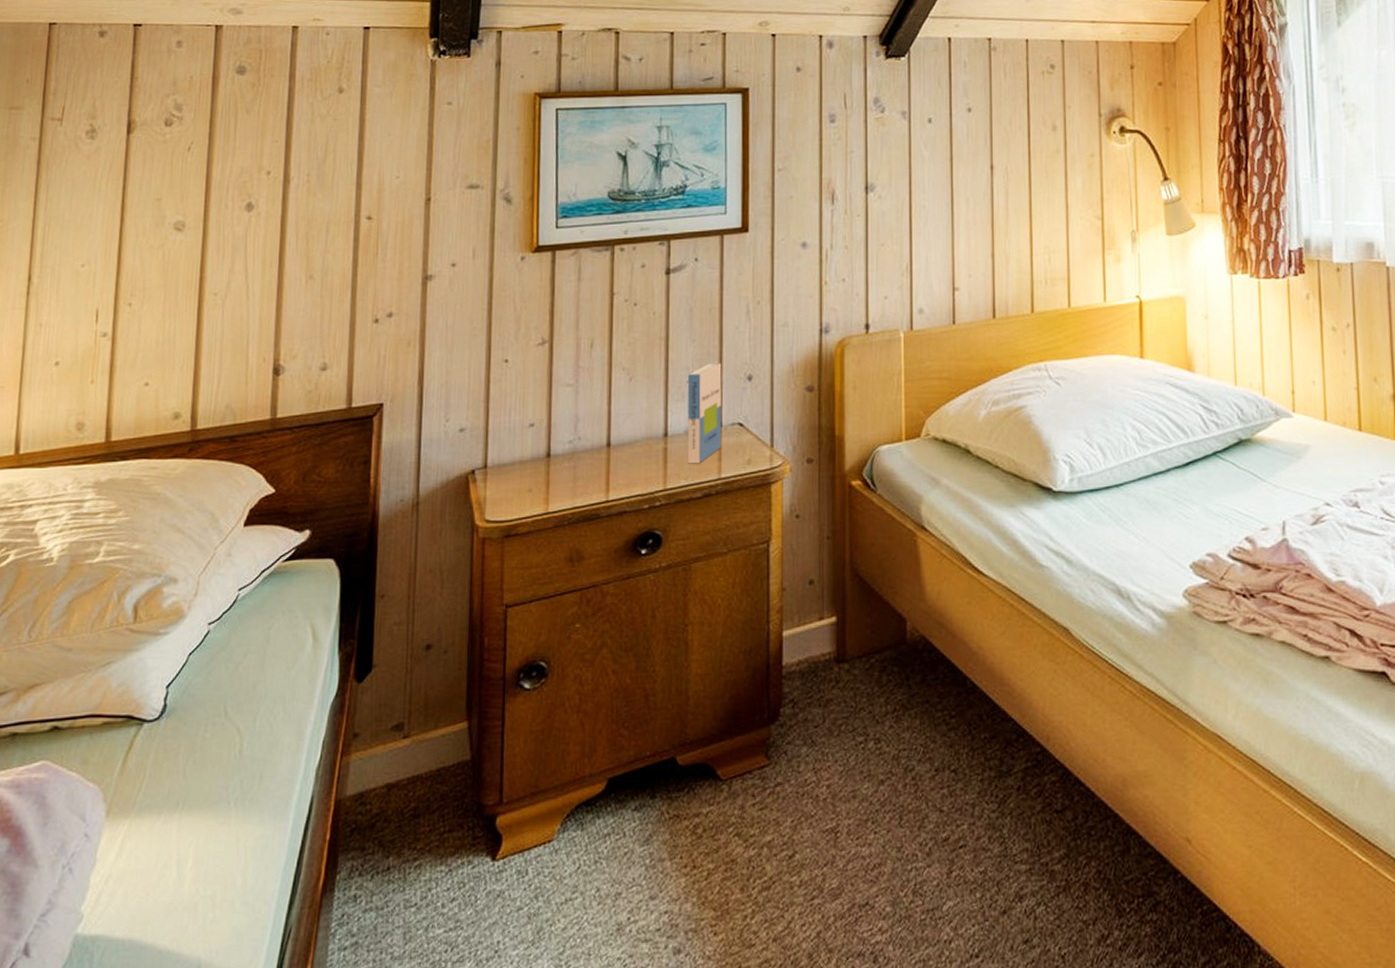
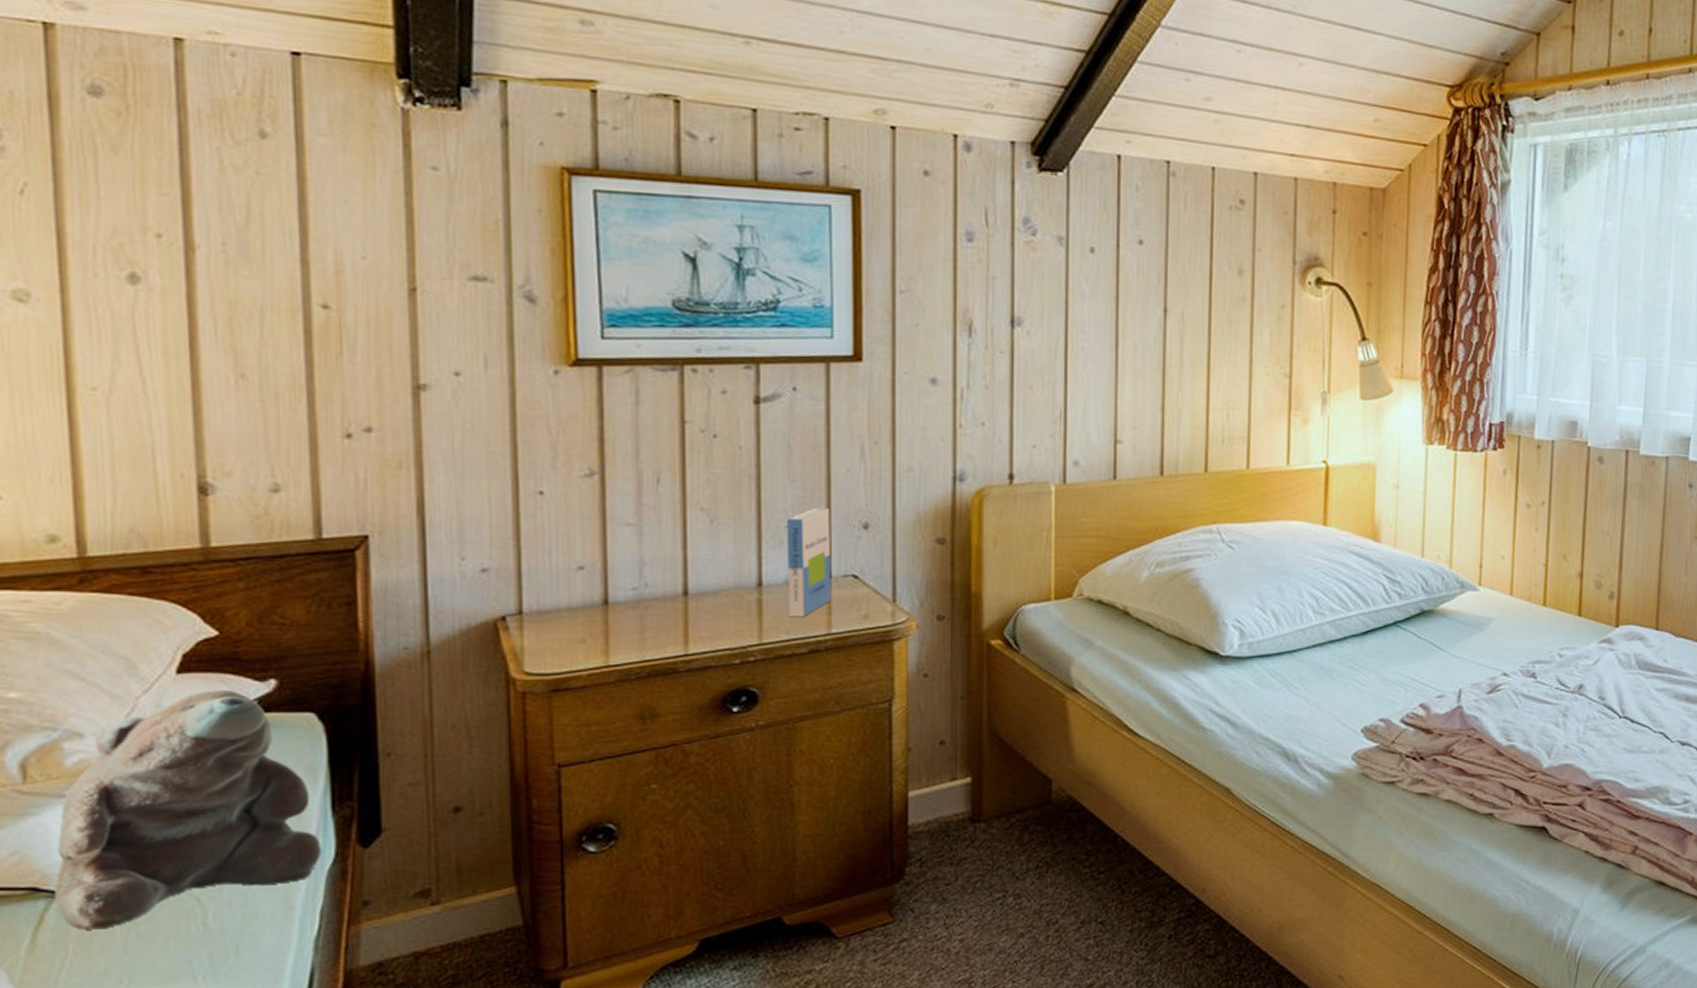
stuffed animal: none [142,539,329,755] -> present [54,689,322,930]

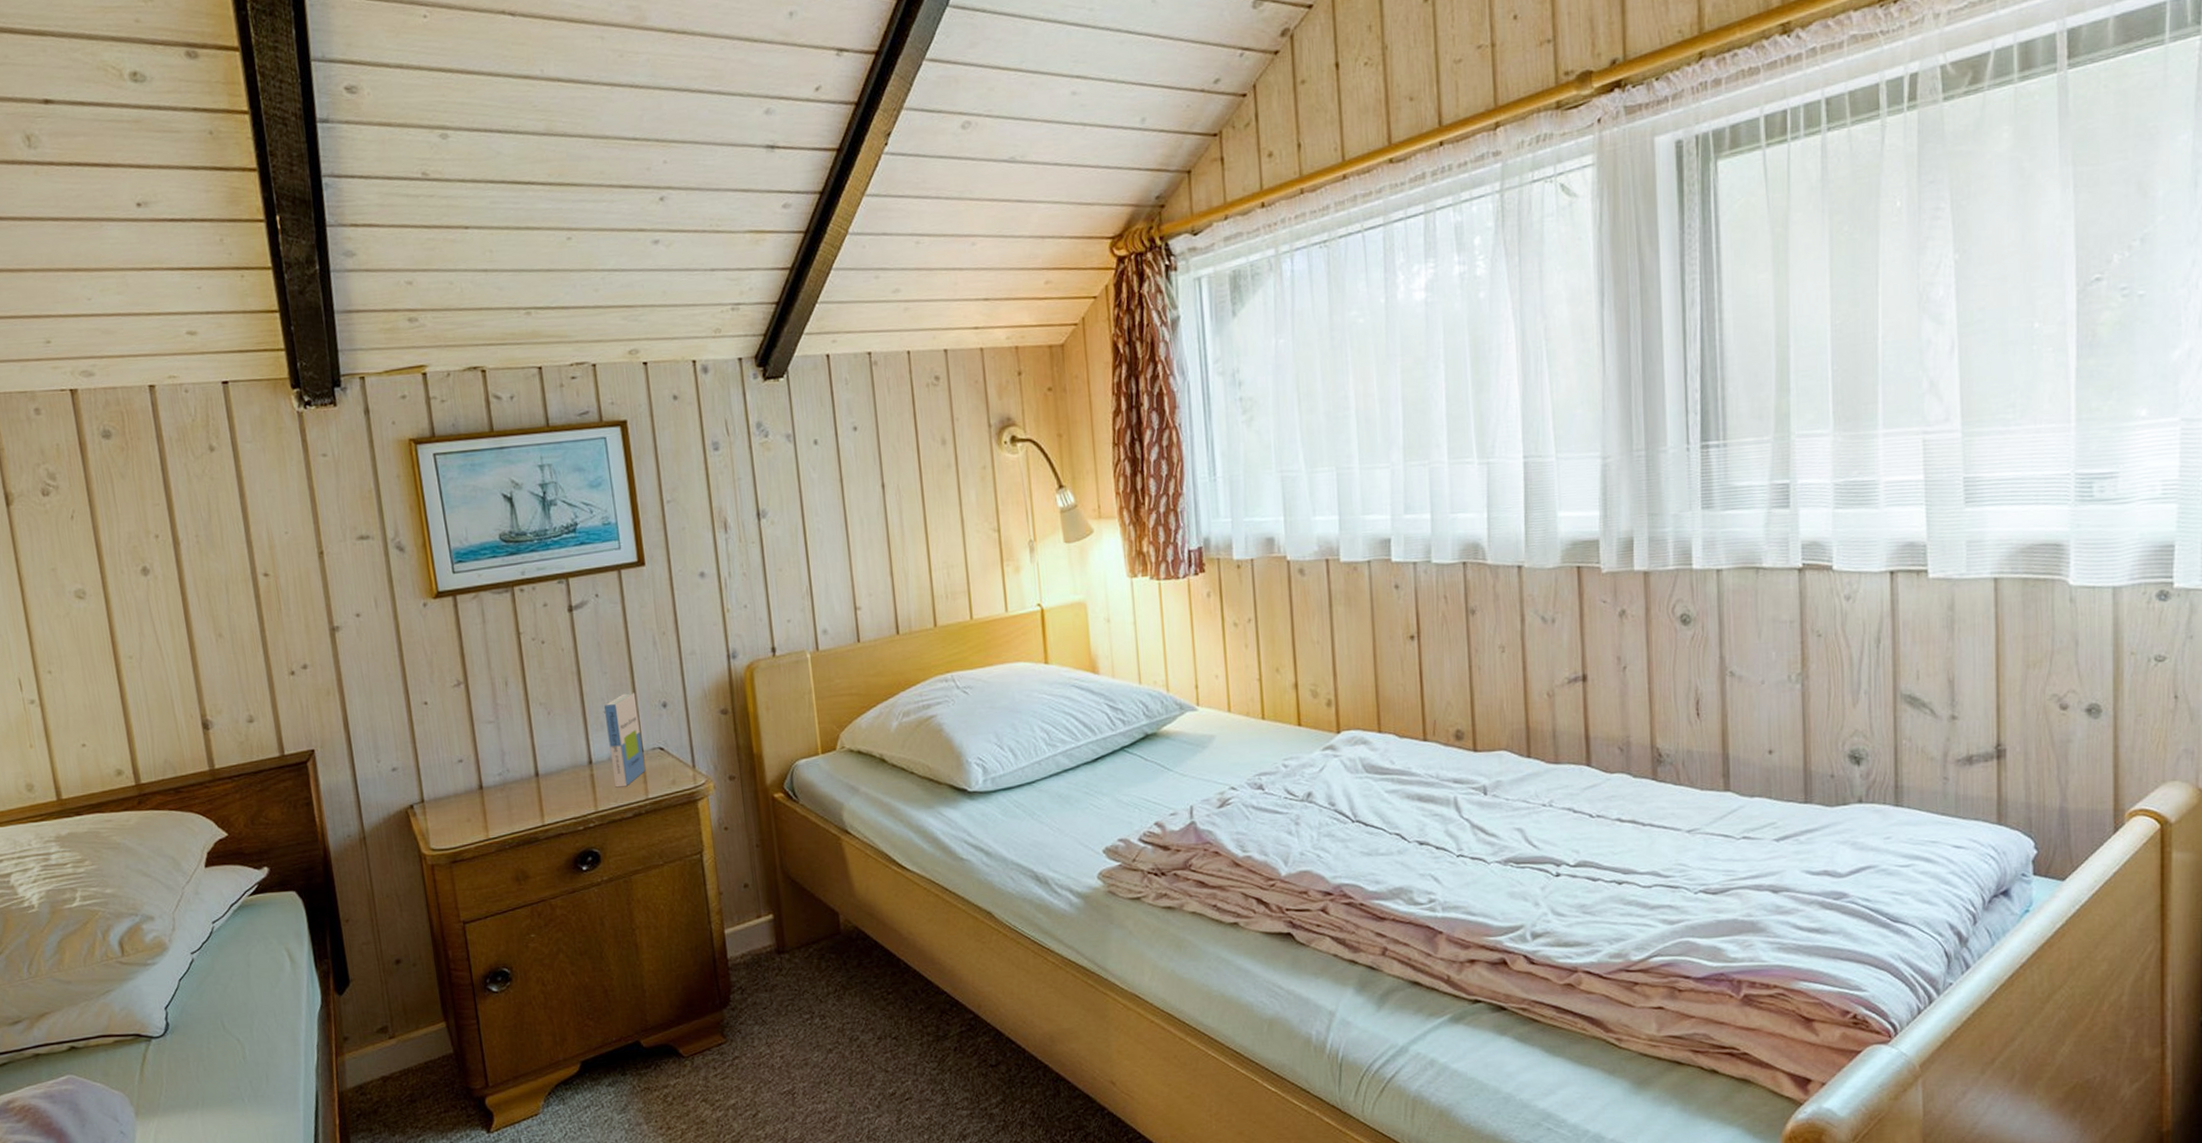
stuffed animal: present [54,689,322,930] -> none [147,877,313,1065]

